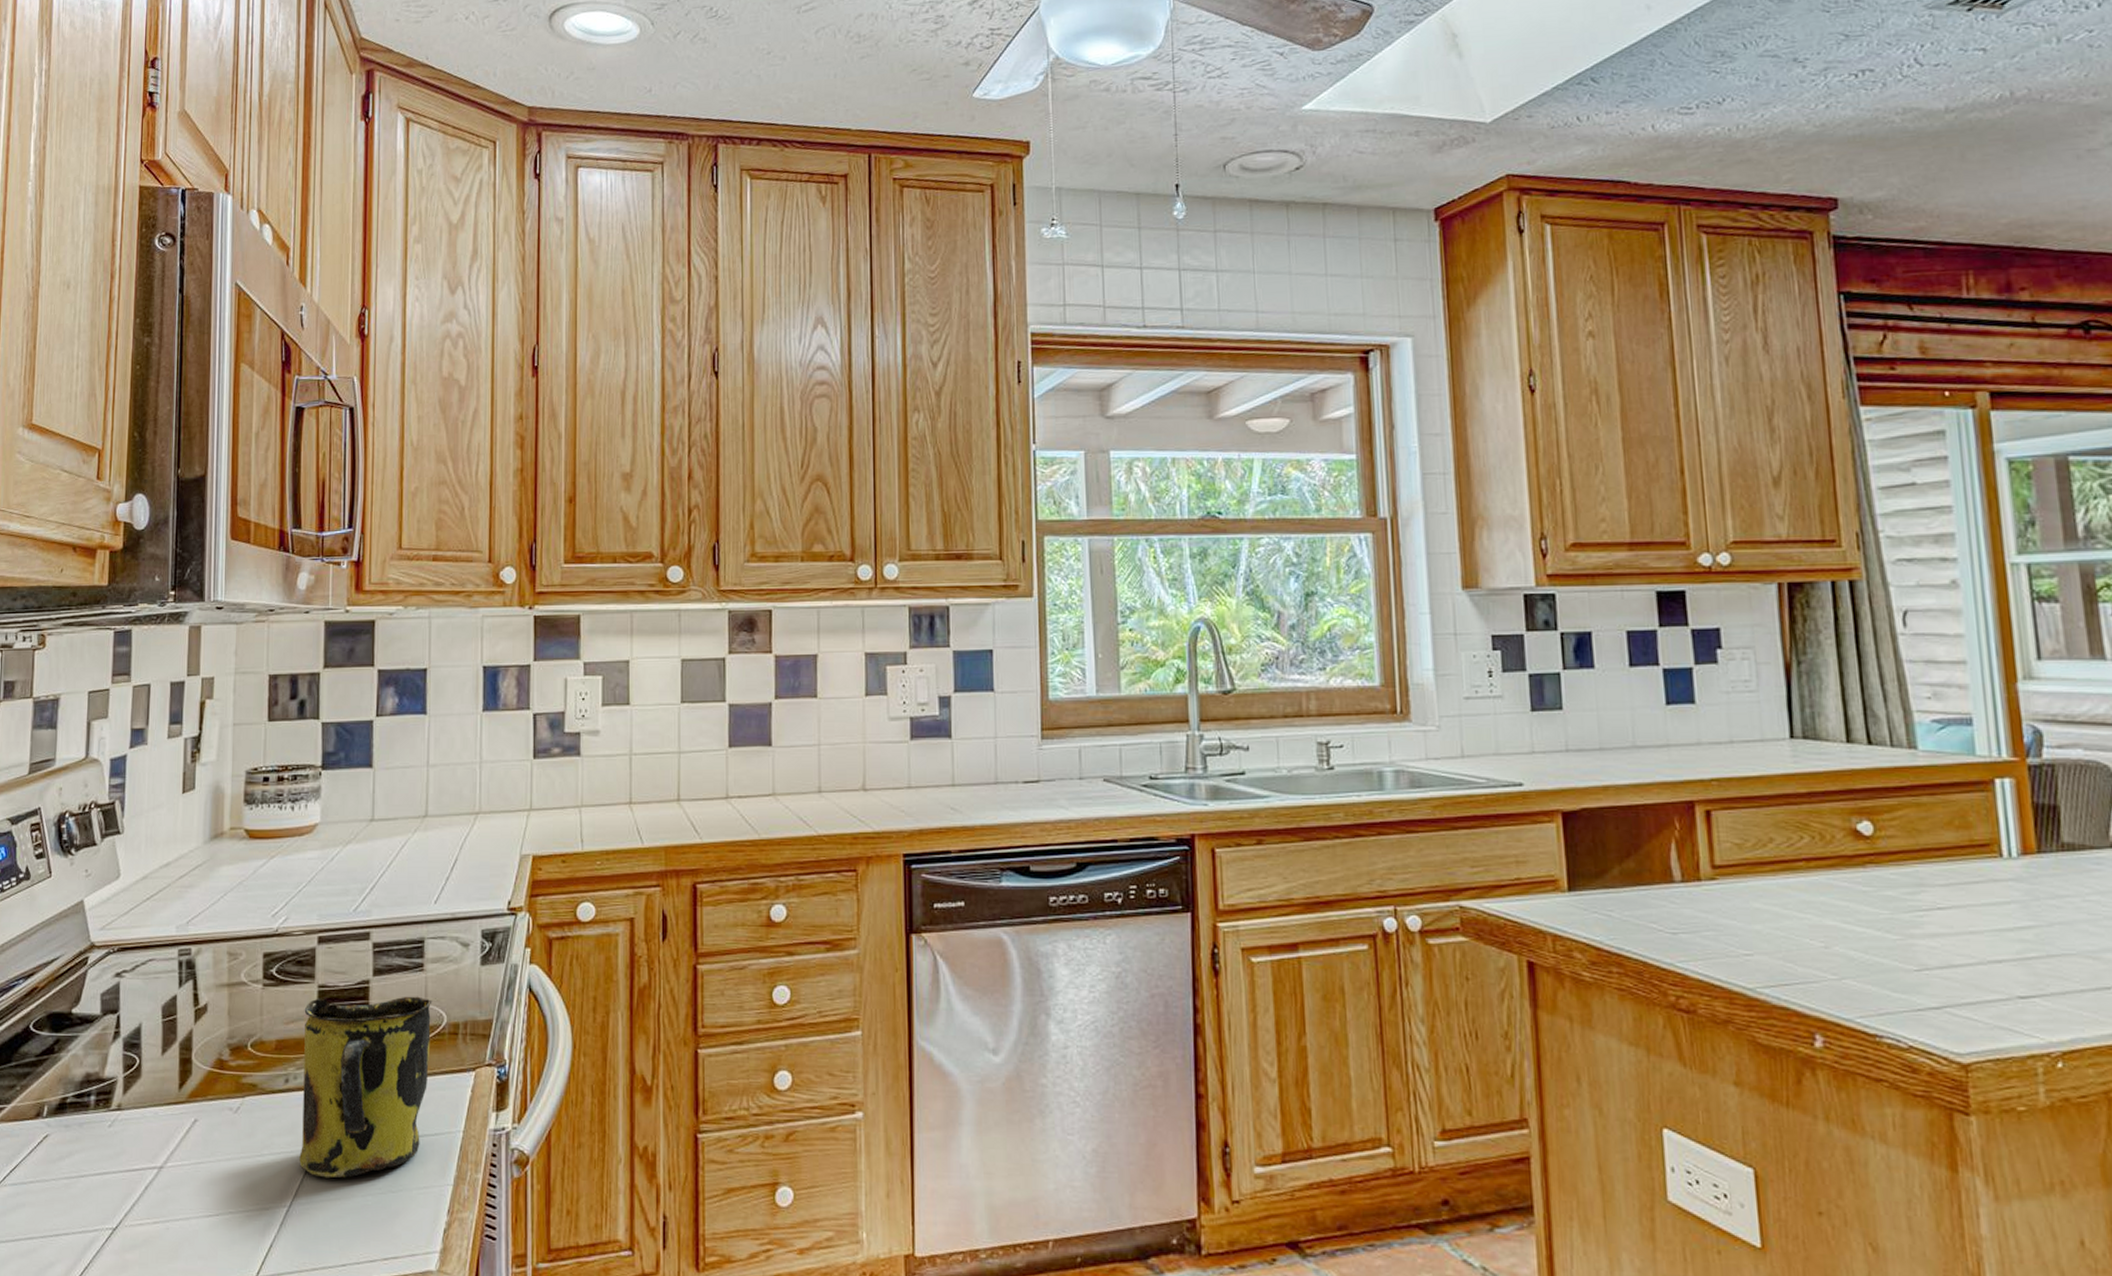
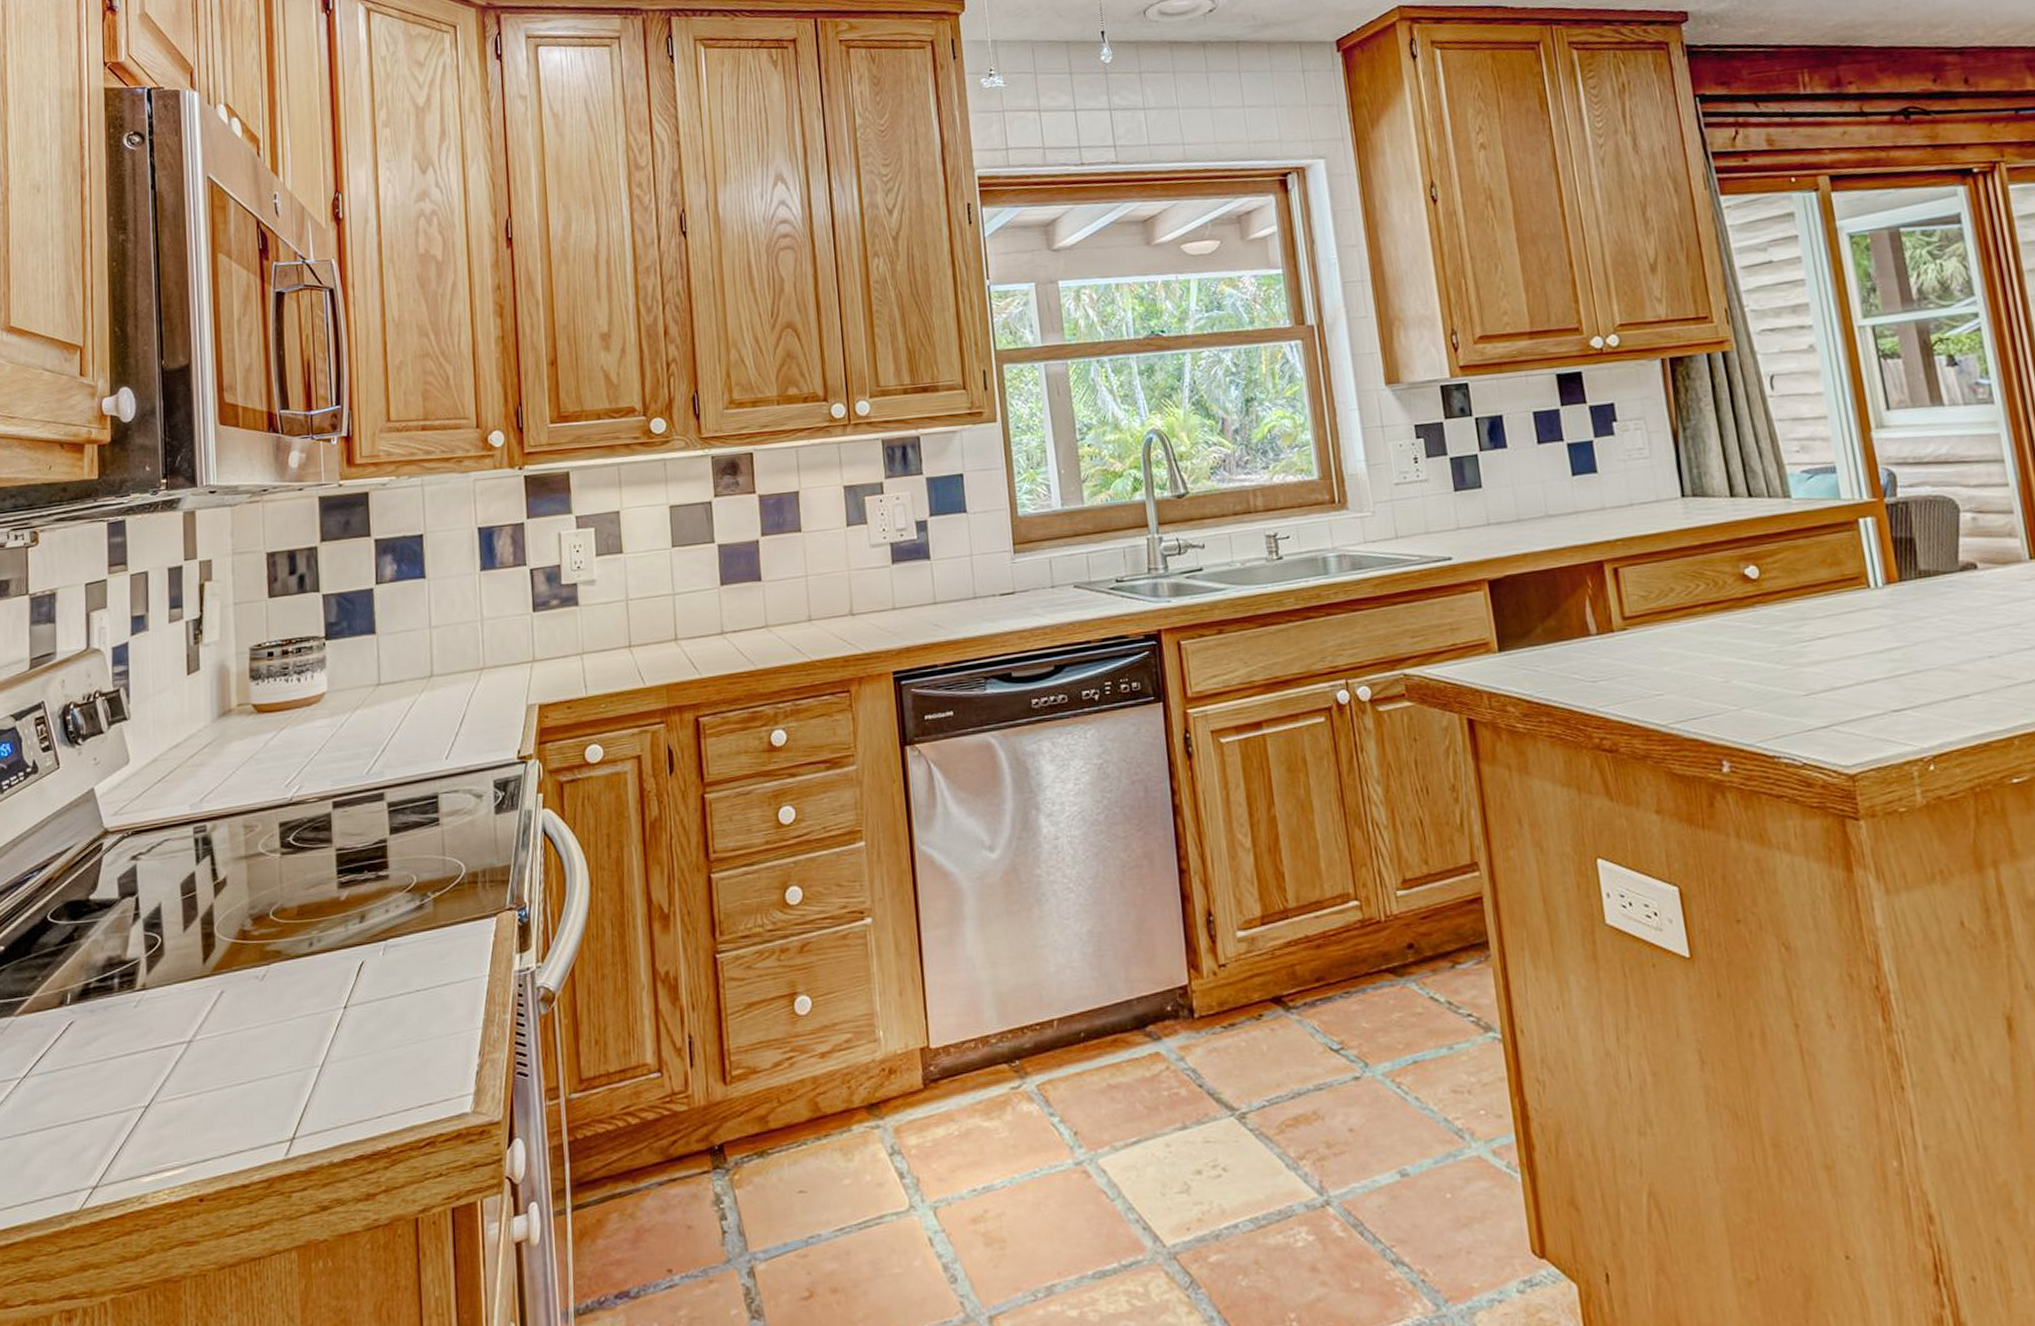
mug: present [299,996,432,1178] -> none [323,850,451,1035]

